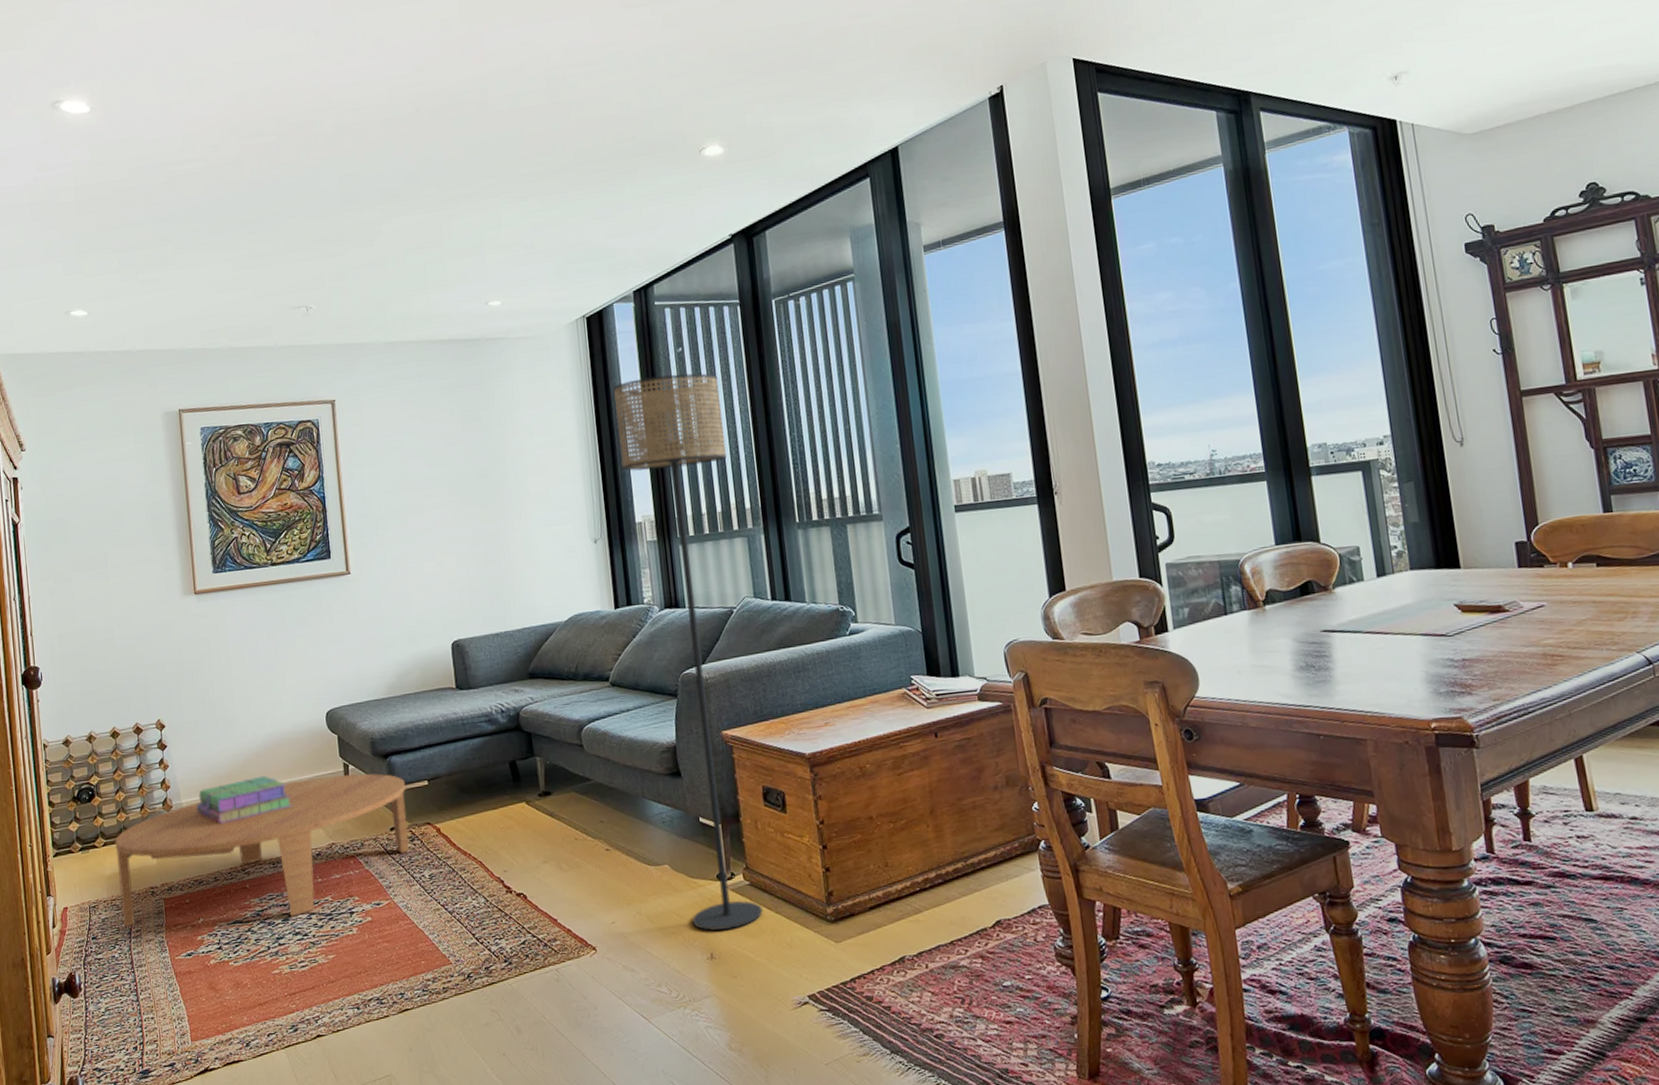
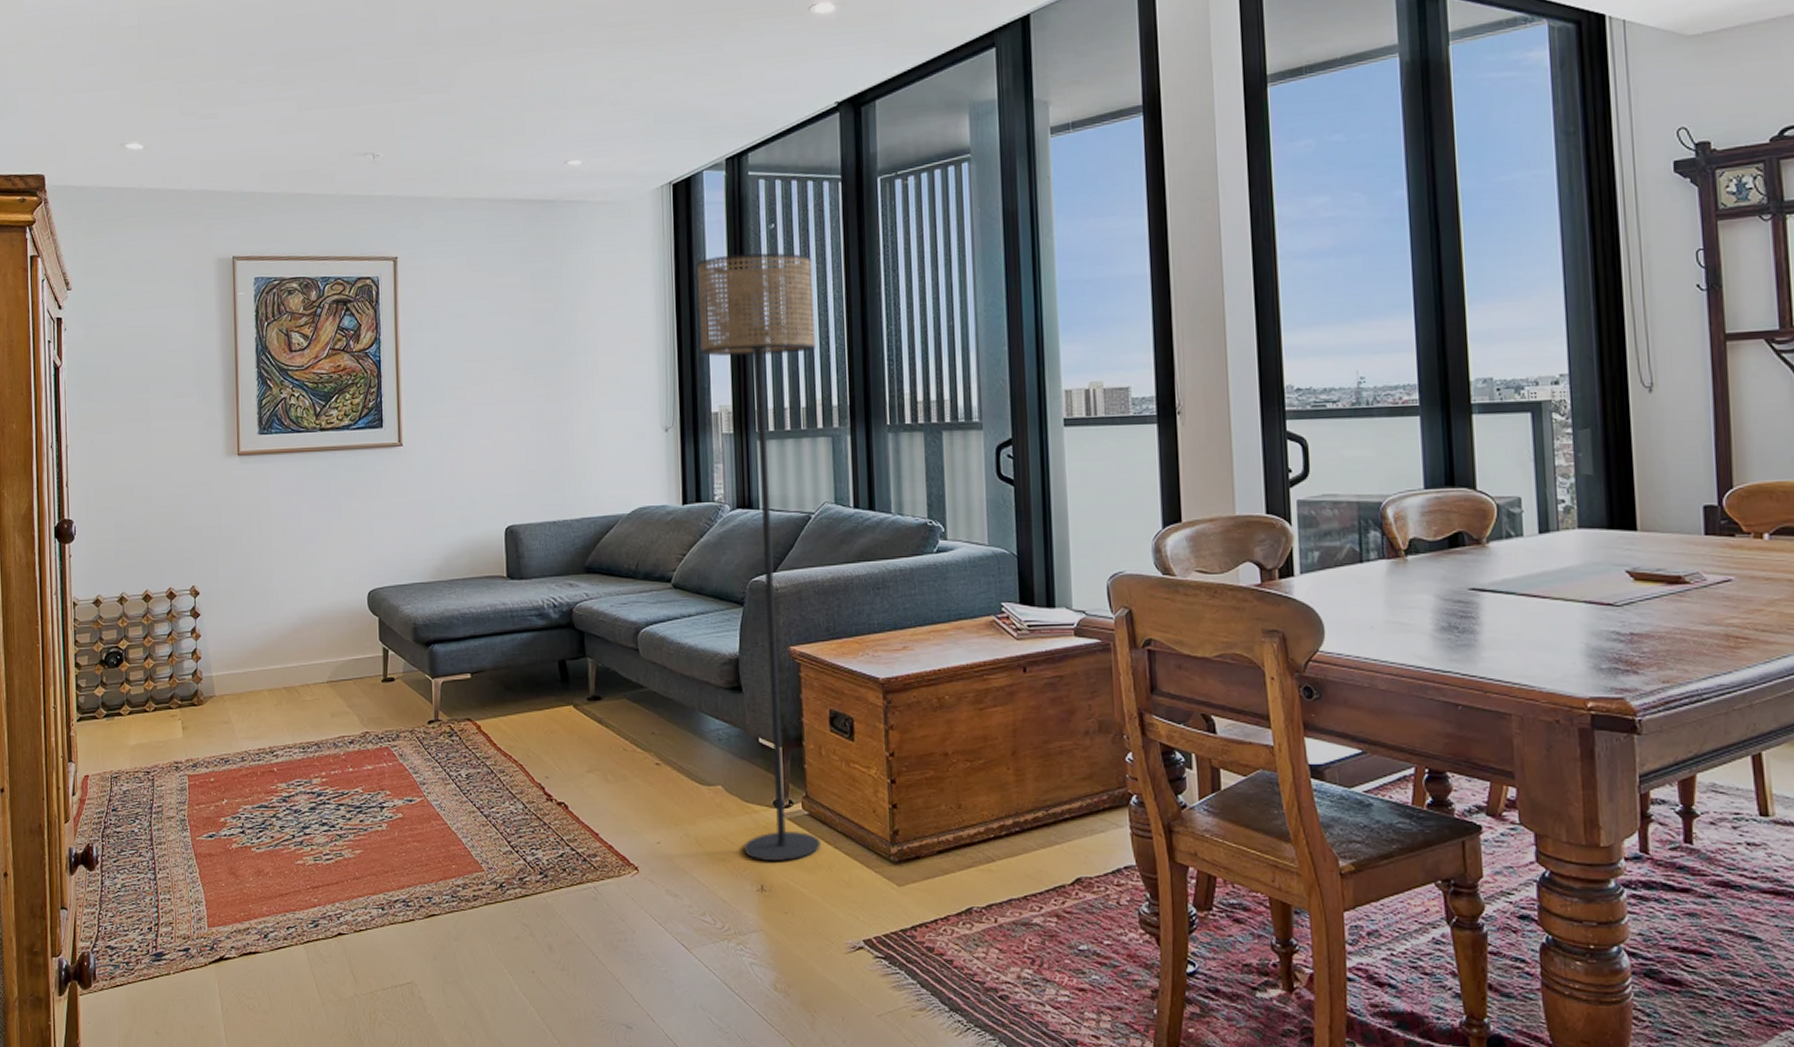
coffee table: present [115,773,409,928] -> none [141,660,447,806]
stack of books: present [196,775,292,823] -> none [227,654,327,701]

